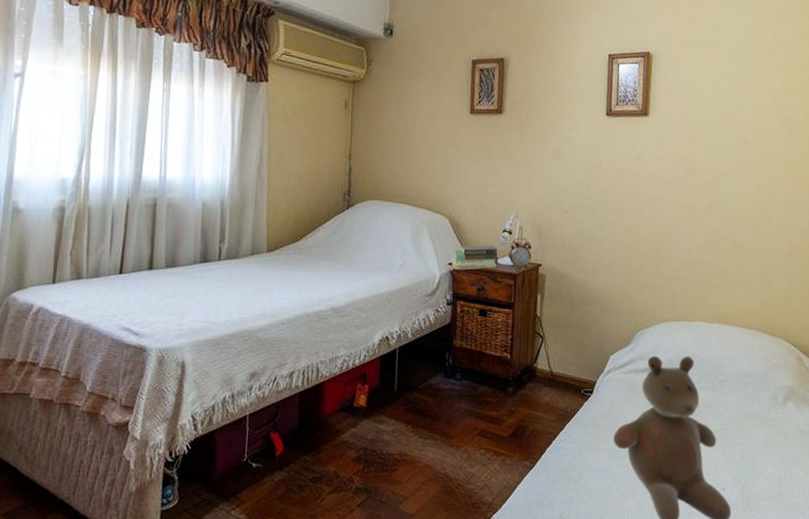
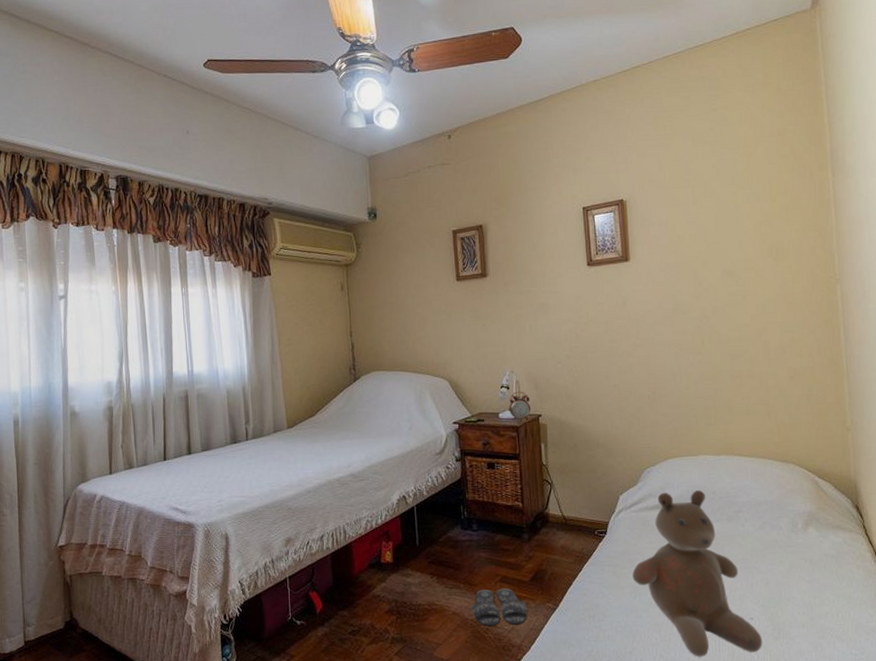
slippers: none [445,442,503,482] -> present [471,588,528,627]
books: present [451,245,498,270] -> none [455,401,499,428]

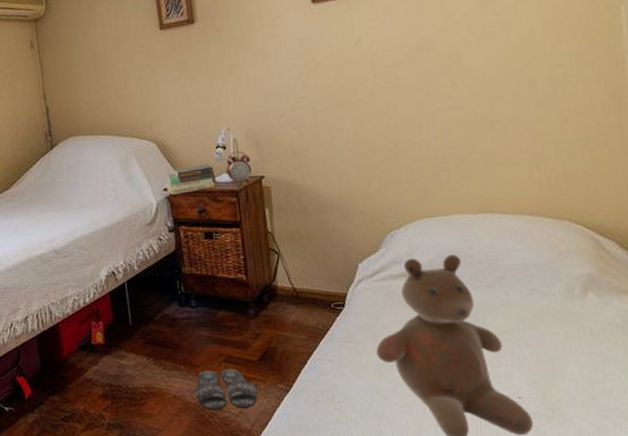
books: none [455,401,499,428] -> present [166,164,216,195]

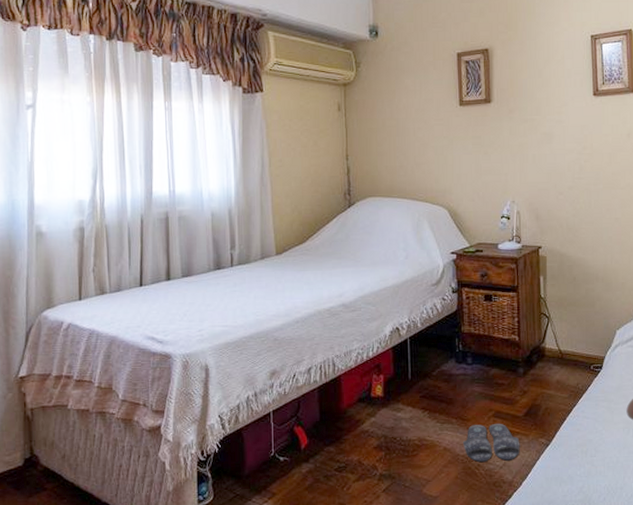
books: present [166,164,216,195] -> none [453,232,498,258]
alarm clock: present [226,151,251,185] -> none [508,222,530,252]

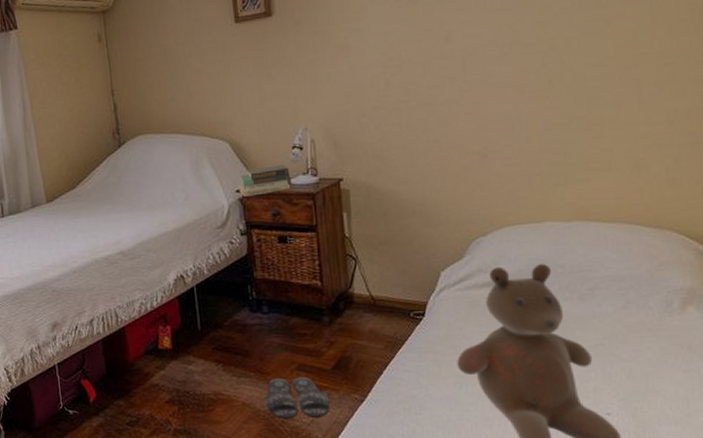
books: none [453,232,498,258] -> present [239,165,291,197]

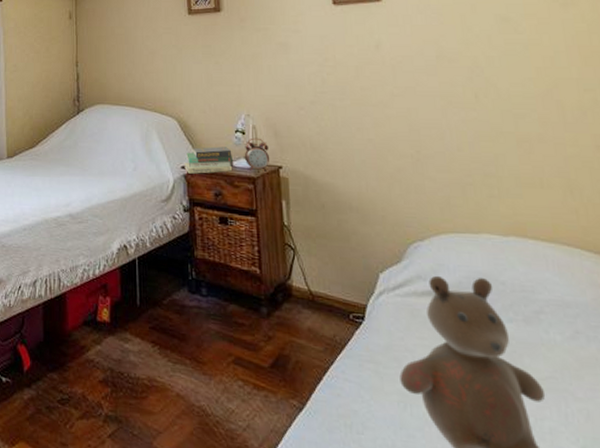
slippers: present [264,377,330,419] -> none [199,370,267,423]
alarm clock: none [302,151,329,187] -> present [244,137,269,172]

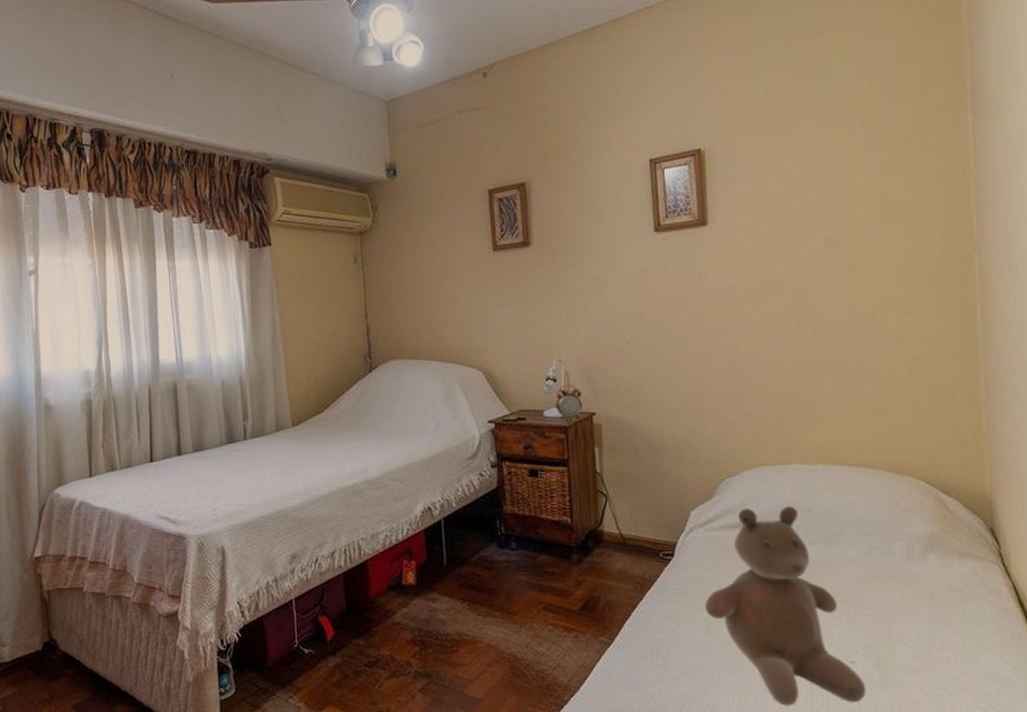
books: present [184,146,233,174] -> none [491,396,543,428]

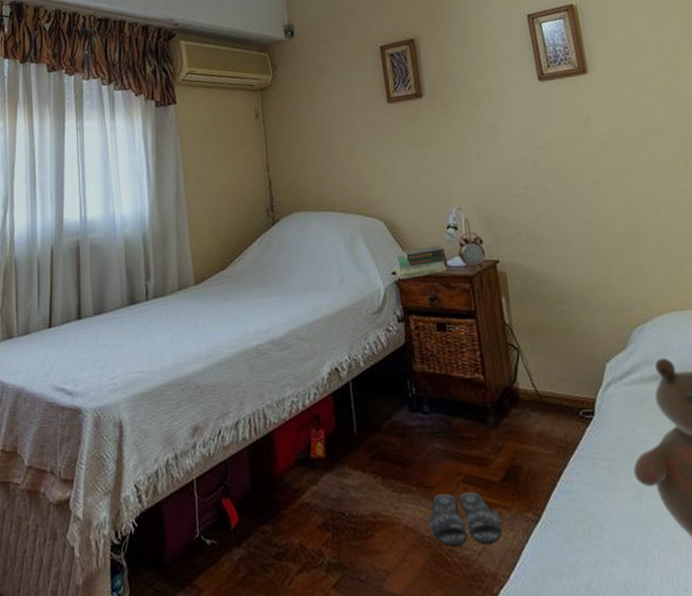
books: none [491,396,543,428] -> present [395,245,448,279]
slippers: none [509,617,577,662] -> present [428,491,502,547]

